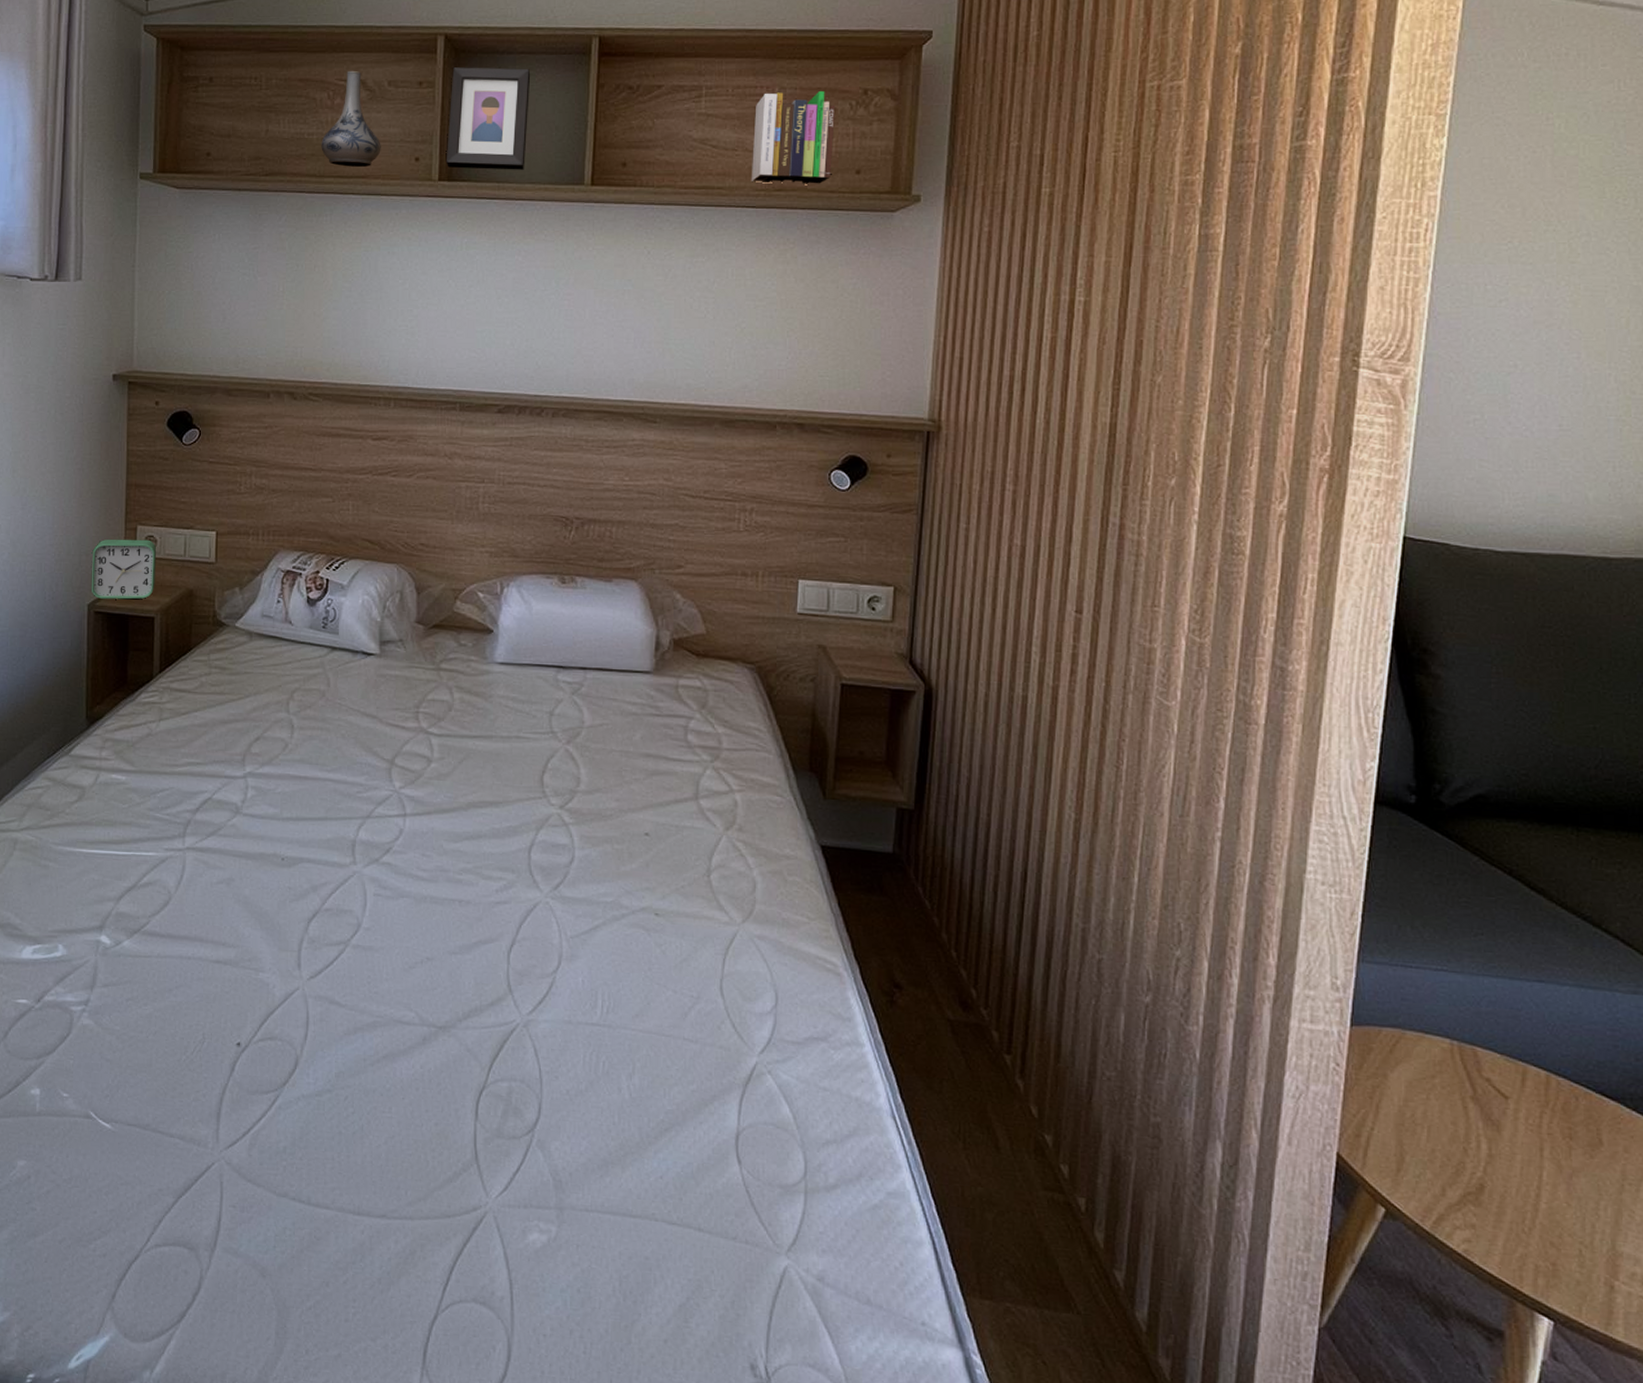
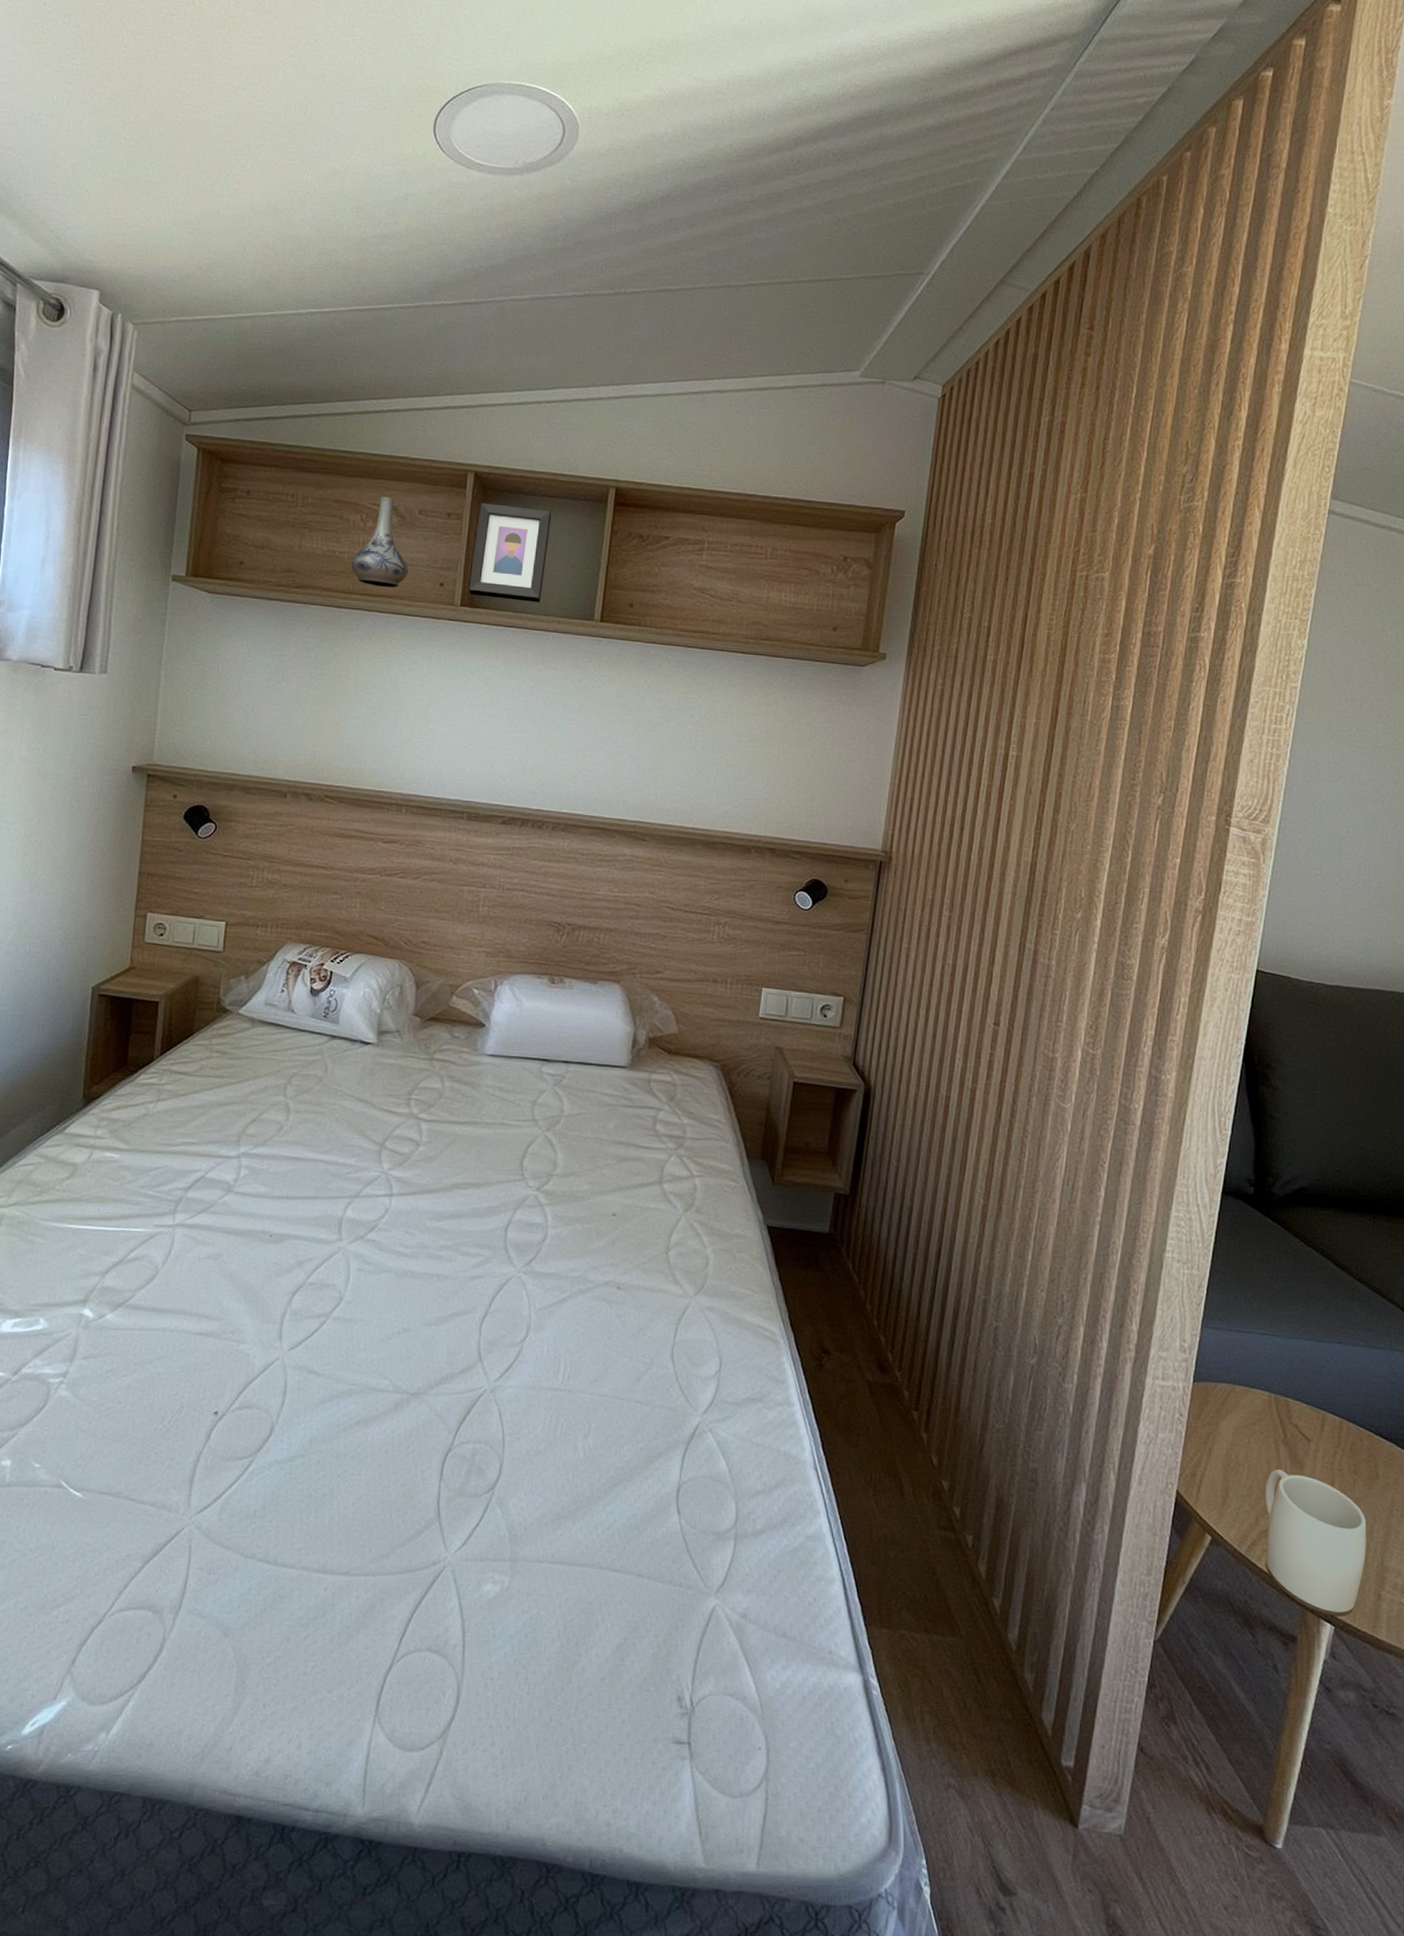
alarm clock: present [92,539,156,600] -> none [97,925,165,984]
books: present [751,91,836,184] -> none [742,552,819,637]
mug: none [1452,1130,1591,1310] -> present [1265,1468,1367,1617]

